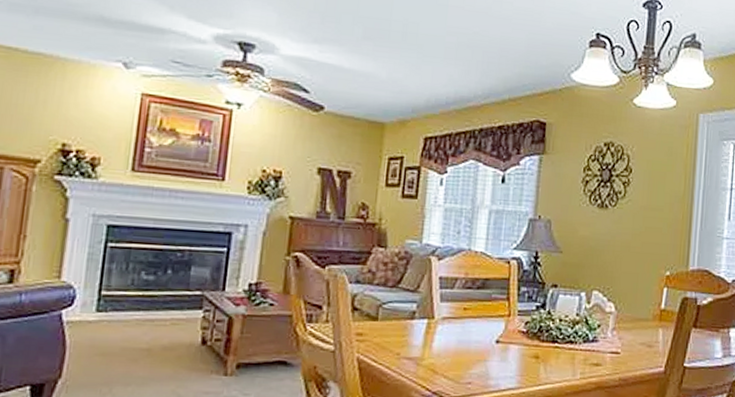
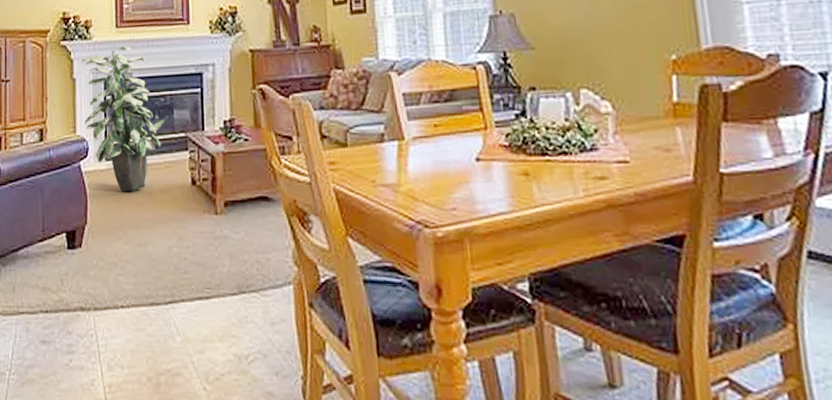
indoor plant: none [73,192,180,347] -> present [82,46,165,193]

